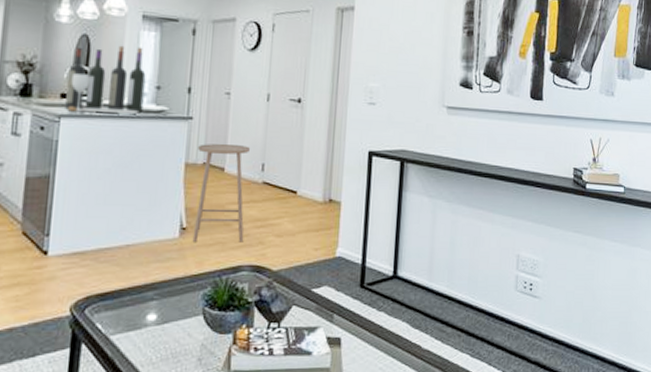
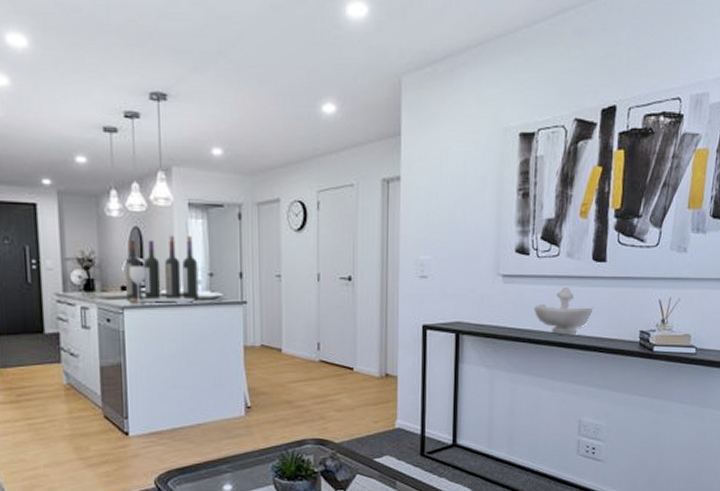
stool: present [192,144,251,242] -> none [255,326,306,419]
decorative bowl: none [475,122,532,169] -> present [533,288,595,335]

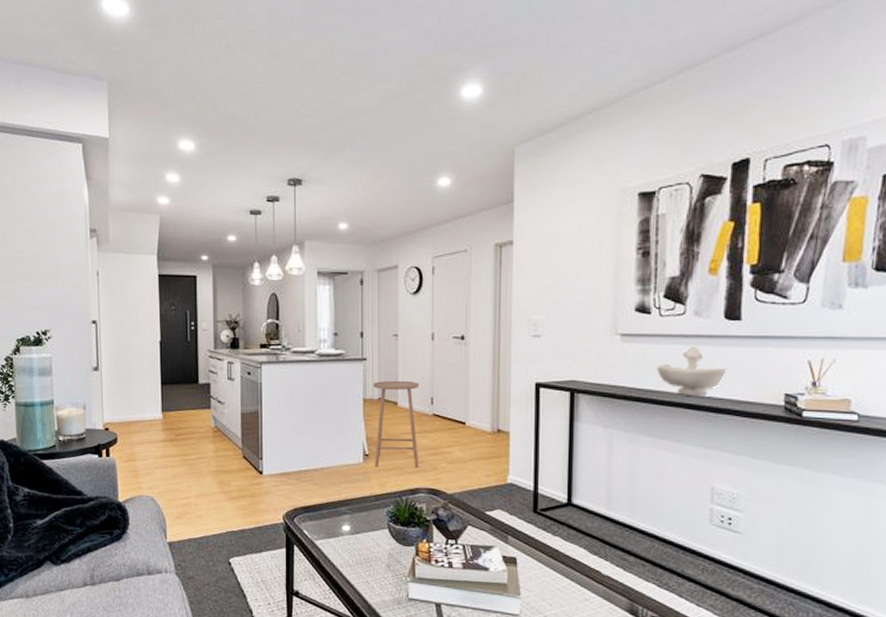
wine bottle: present [125,235,199,303] -> none [264,300,325,359]
stool: none [255,326,306,419] -> present [373,381,420,468]

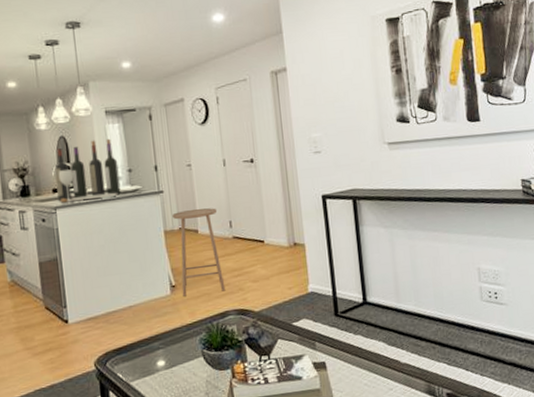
wine bottle: none [264,300,325,359] -> present [54,138,121,203]
decorative bowl: present [656,347,728,397] -> none [420,148,476,192]

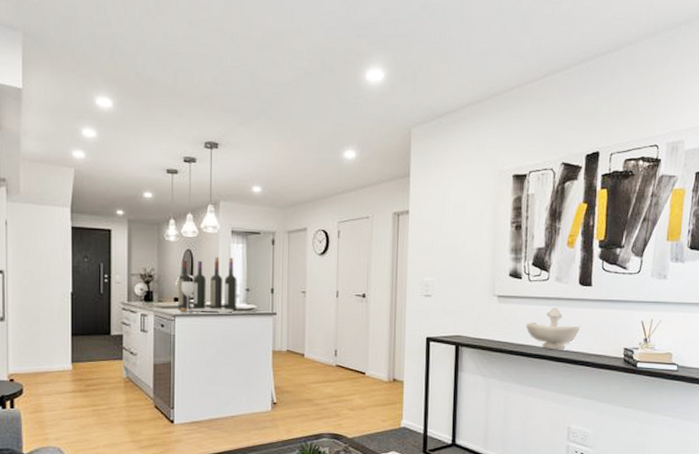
stool: present [172,208,226,297] -> none [282,334,325,415]
decorative bowl: none [420,148,476,192] -> present [525,308,582,350]

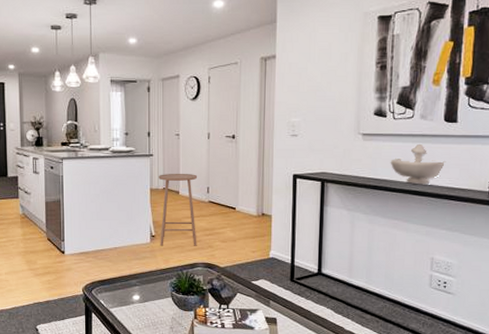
wine bottle: present [178,257,237,313] -> none [64,104,117,155]
stool: none [282,334,325,415] -> present [159,174,198,246]

